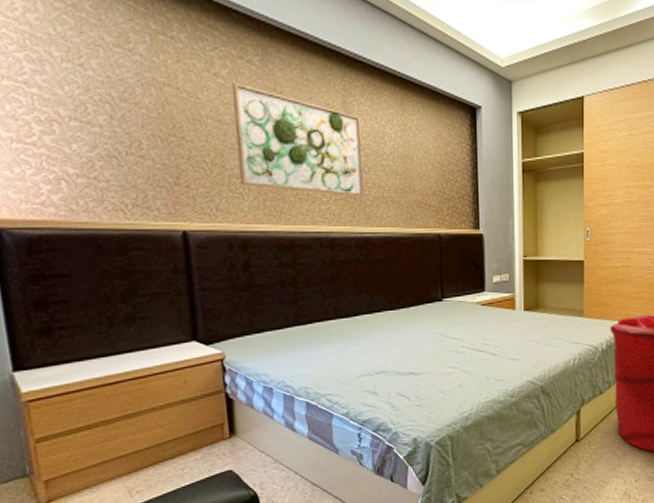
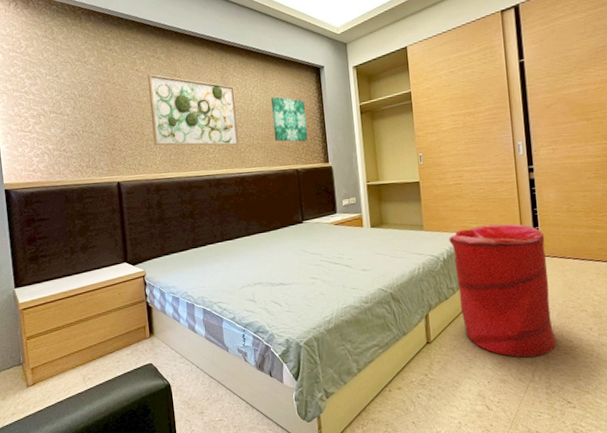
wall art: none [409,138,455,200] -> present [270,97,308,142]

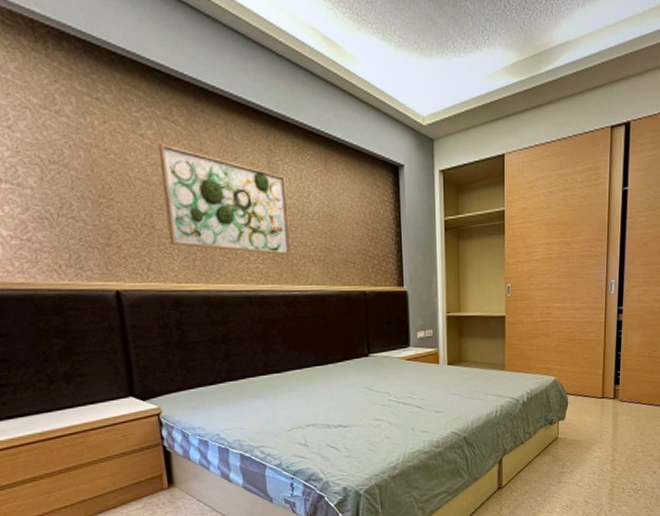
wall art: present [270,97,308,142] -> none [333,197,379,258]
laundry hamper: present [449,224,557,358] -> none [530,367,625,501]

